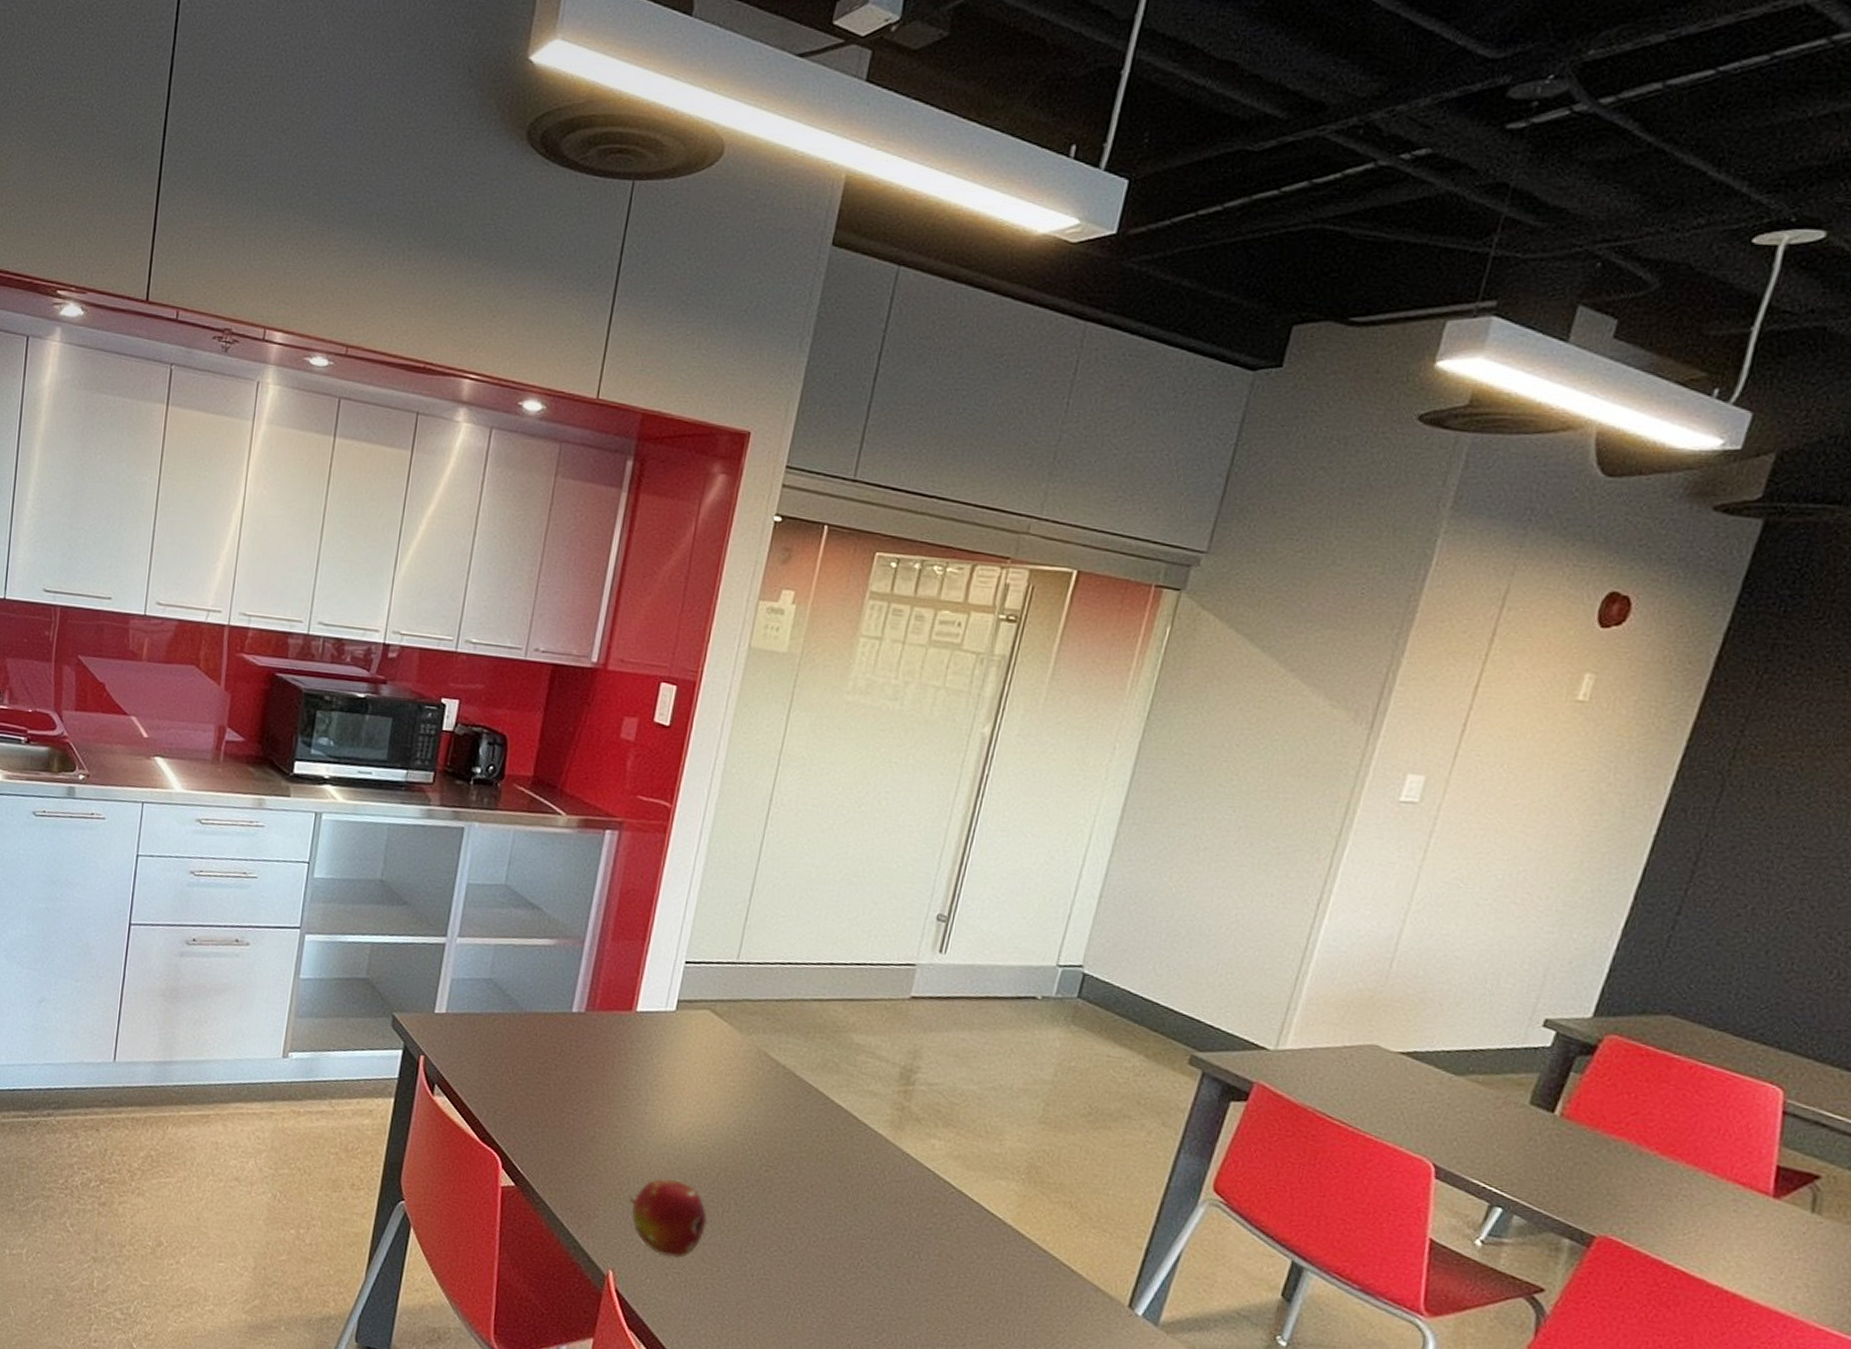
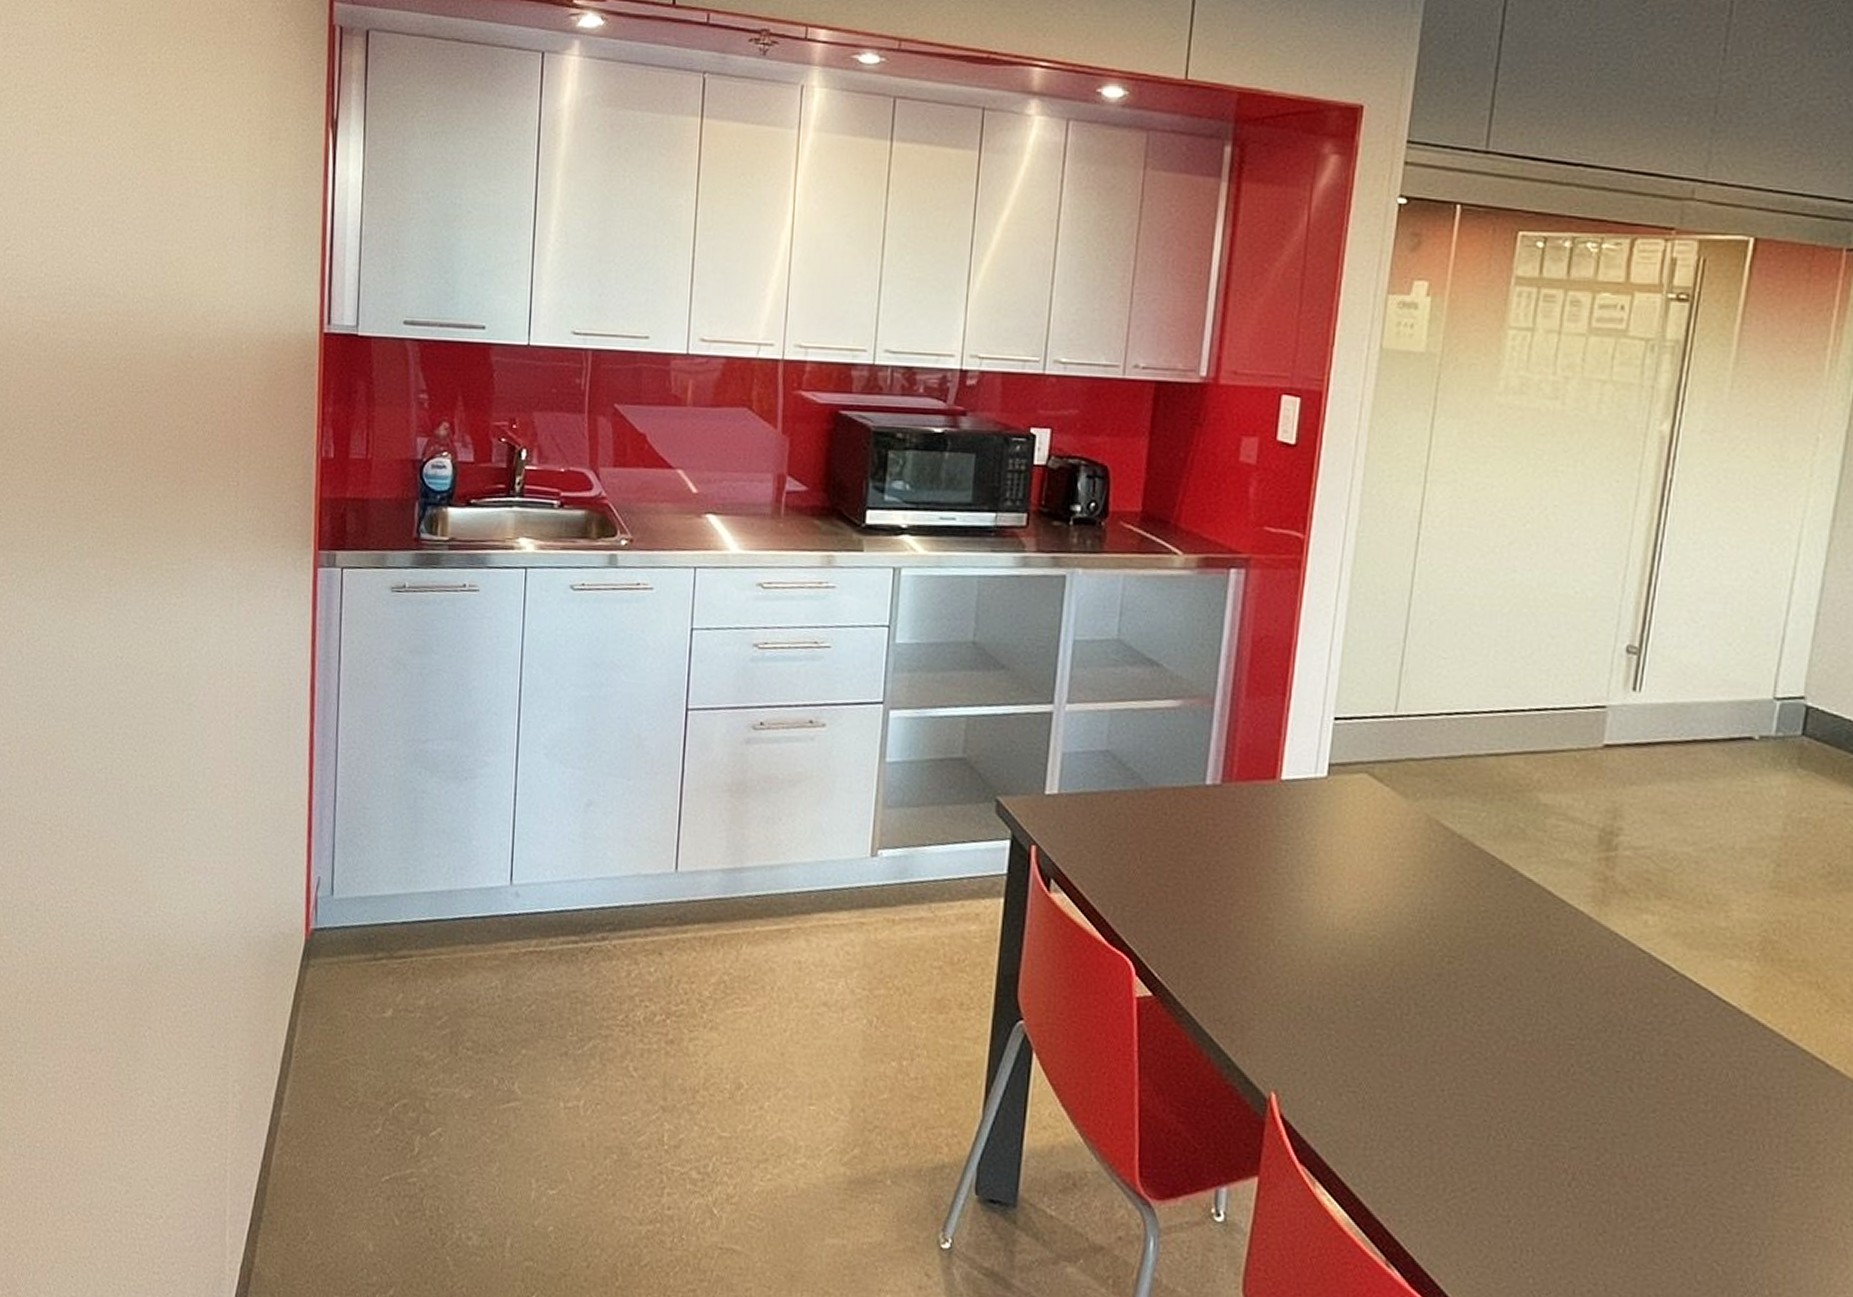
fruit: present [629,1178,708,1258] -> none [1289,977,1385,1073]

